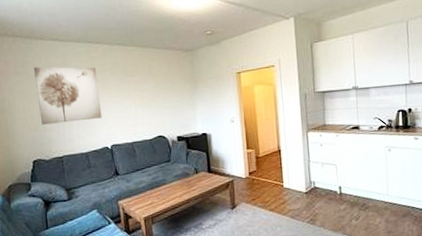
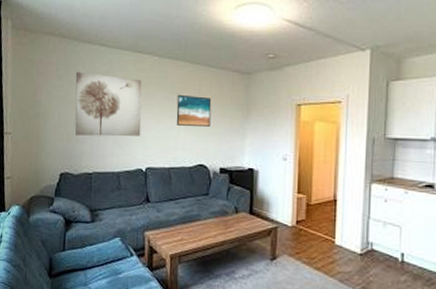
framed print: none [130,75,164,104] -> present [176,94,212,128]

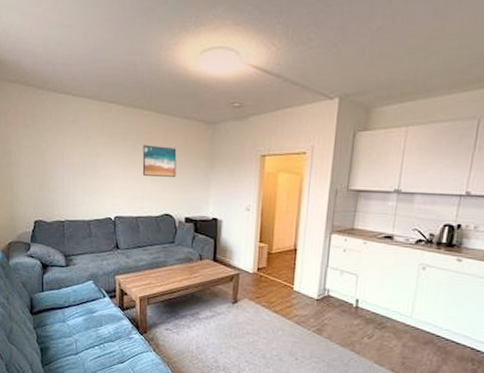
wall art: present [75,72,142,137] -> none [43,122,109,187]

